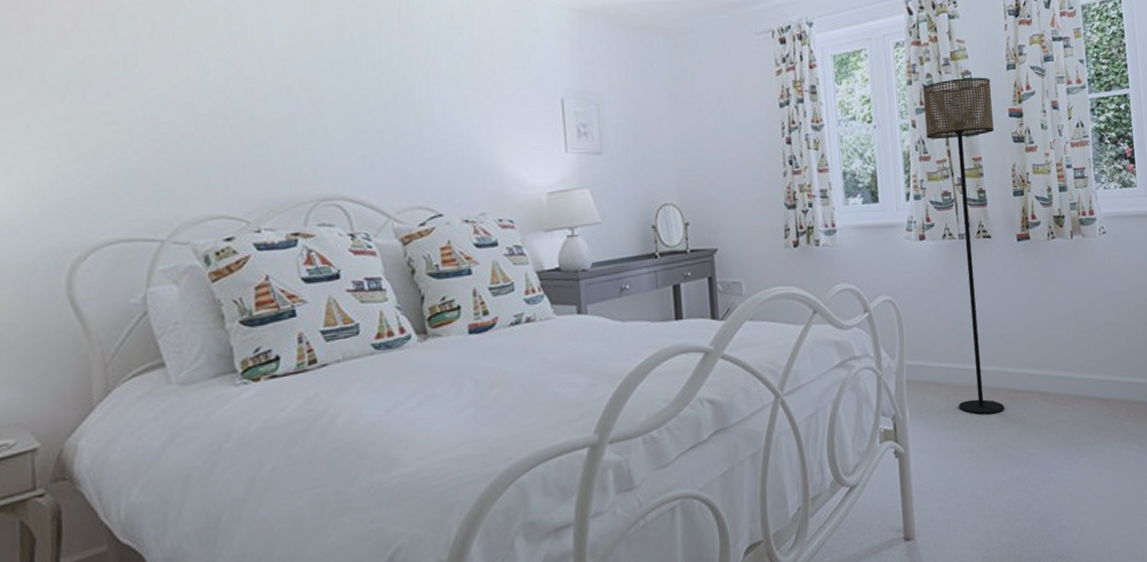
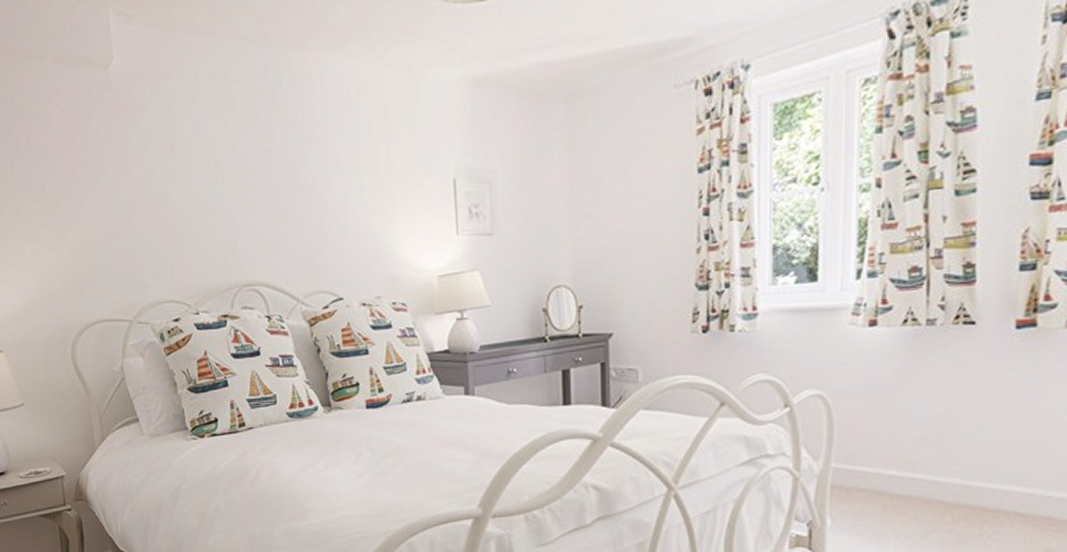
floor lamp: present [923,77,1005,415] -> none [895,113,1006,532]

